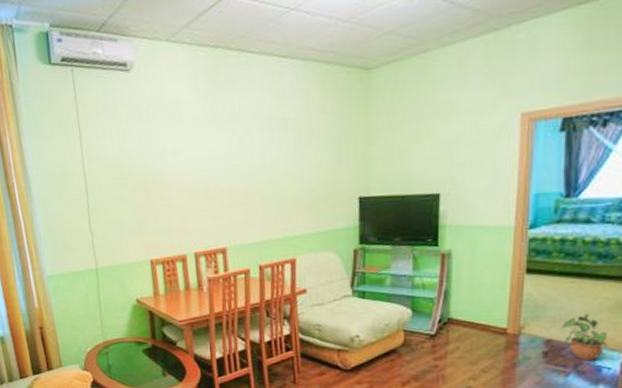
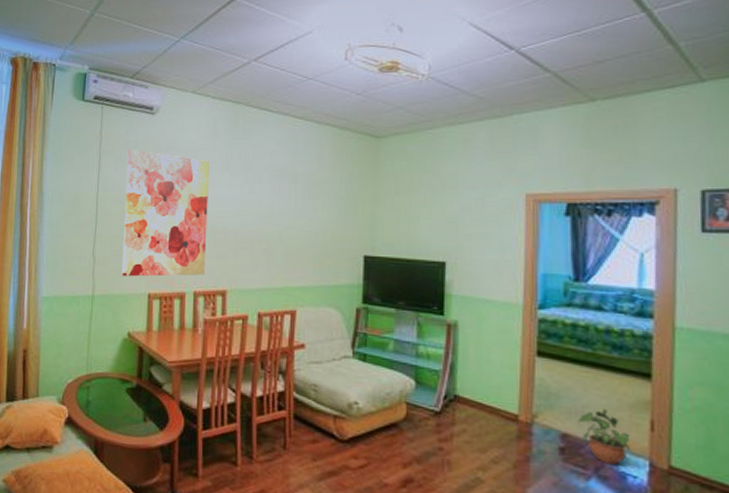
wall art: none [108,113,203,246] -> present [121,149,209,277]

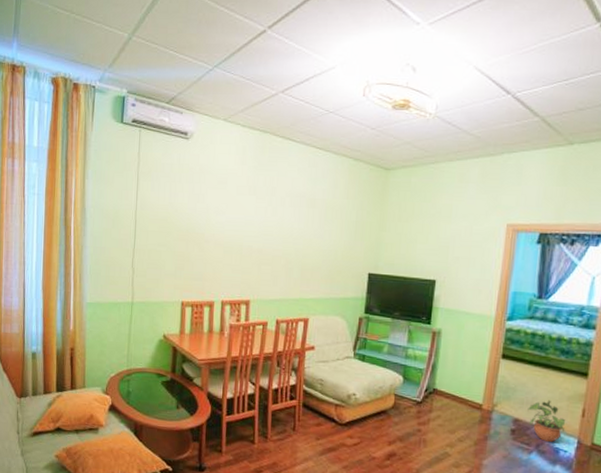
wall art: present [121,149,209,277] -> none [158,171,238,287]

